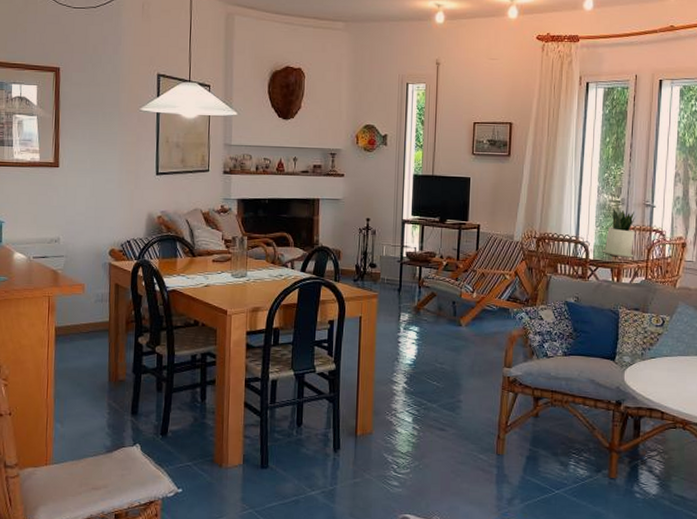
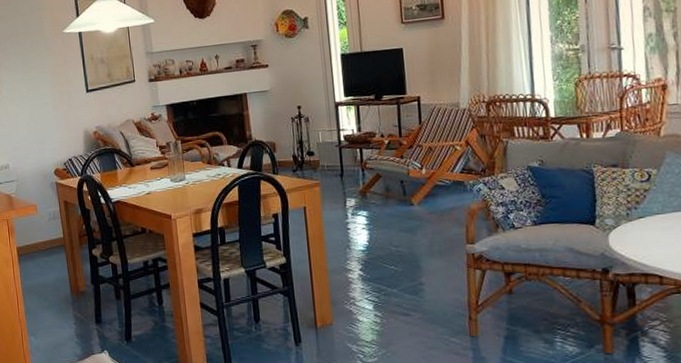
planter: present [602,209,637,259] -> none [564,58,604,111]

